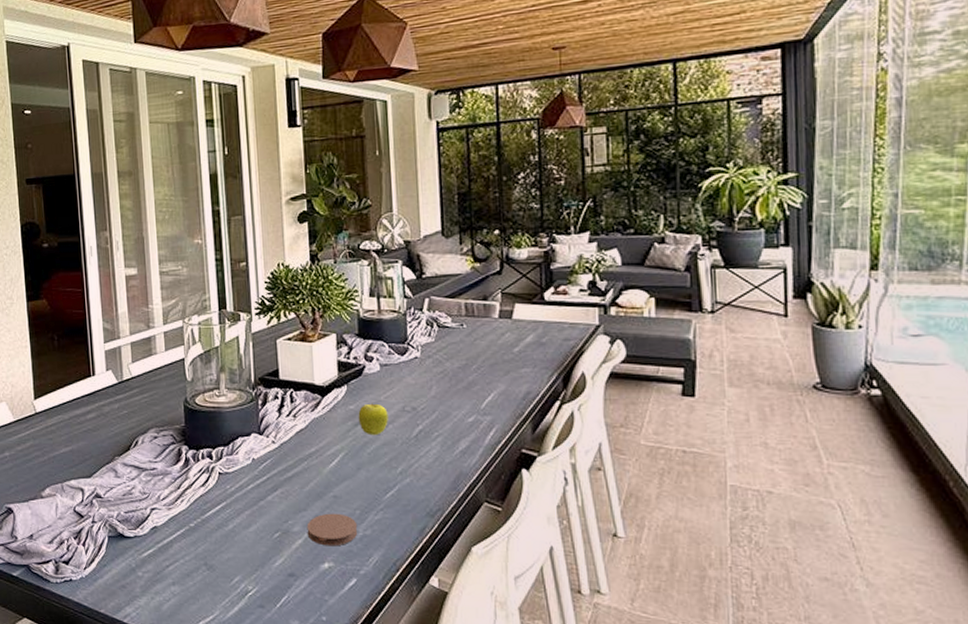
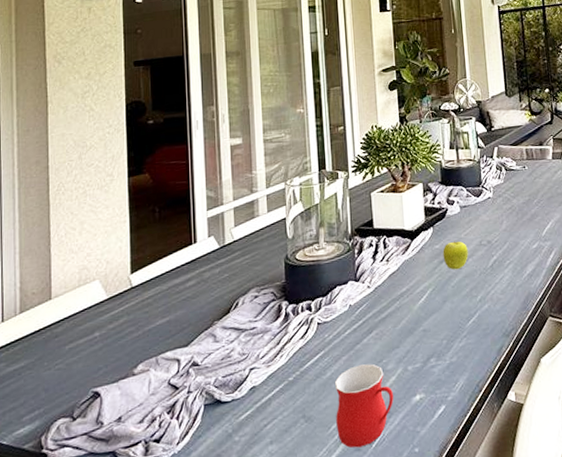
mug: none [236,522,300,605] -> present [334,363,394,448]
coaster: present [307,513,358,546] -> none [399,345,445,379]

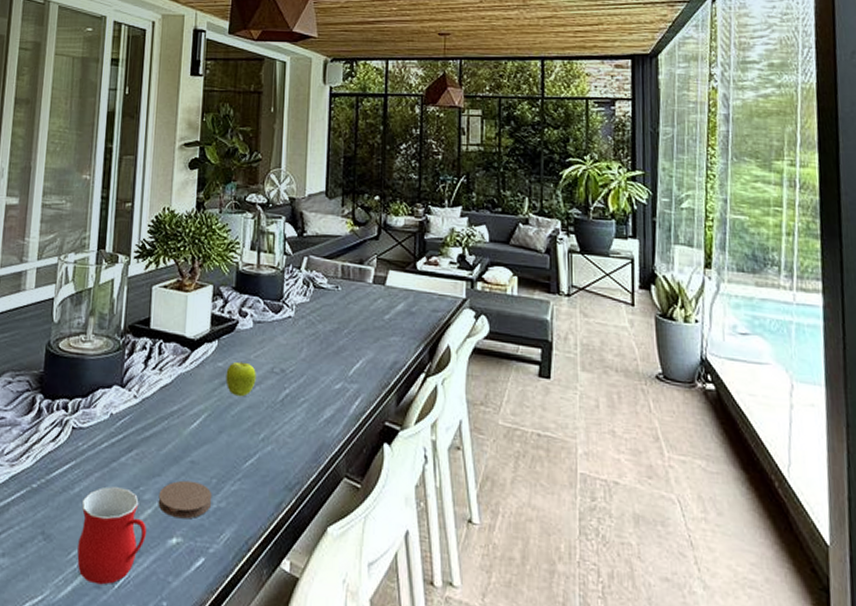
coaster: none [399,345,445,379] -> present [158,480,213,519]

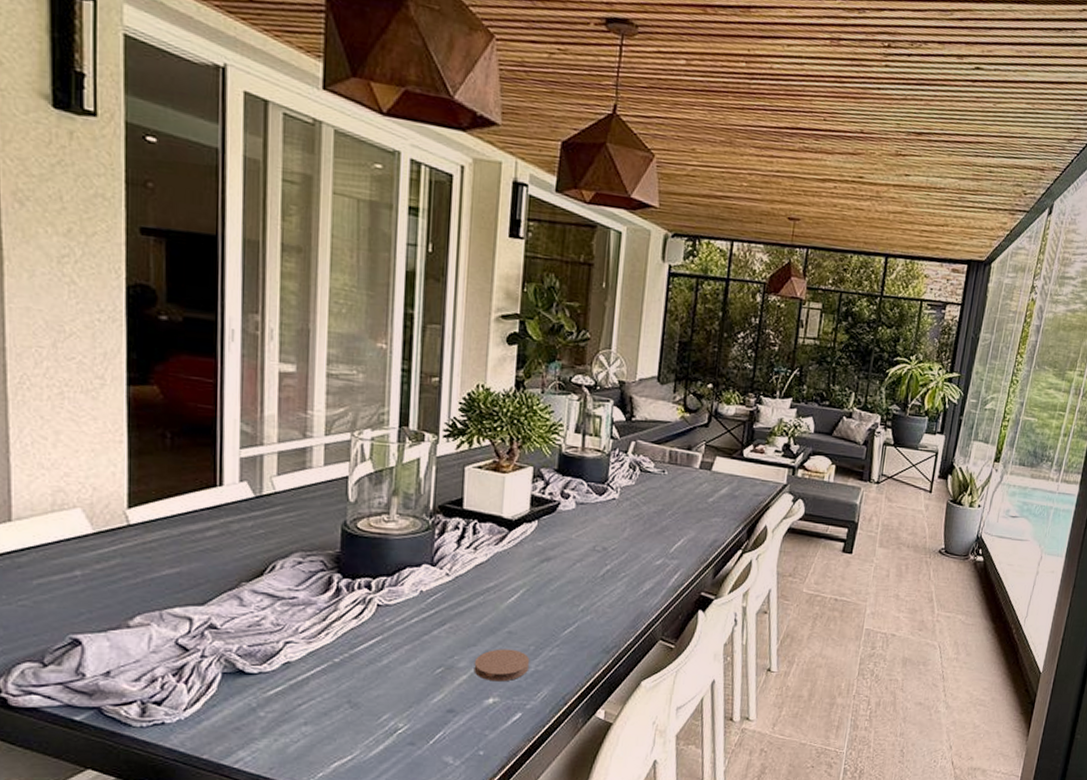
mug: present [77,487,147,585] -> none [388,657,463,742]
fruit: present [225,361,256,397] -> none [545,541,578,573]

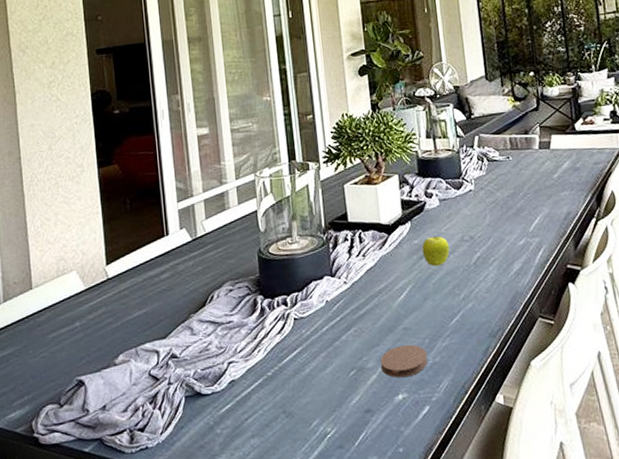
fruit: none [545,541,578,573] -> present [422,236,450,267]

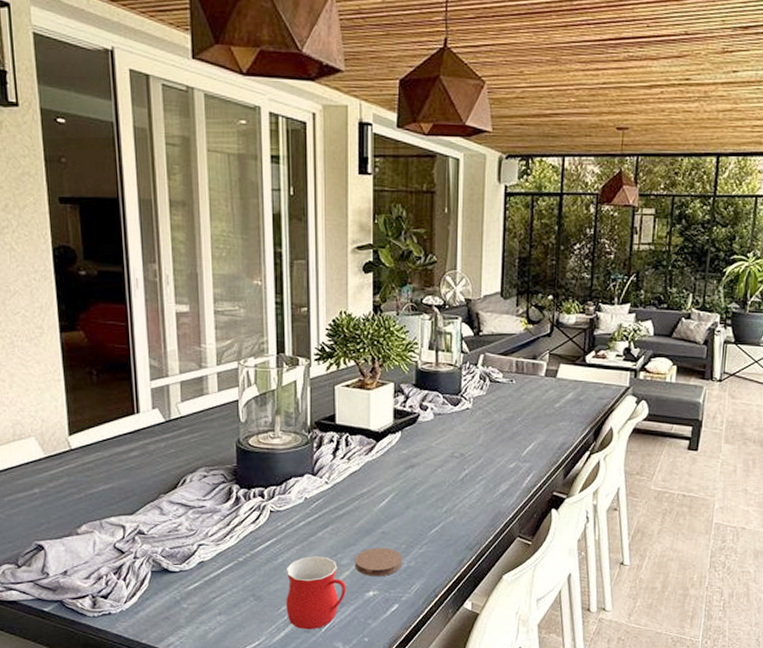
mug: none [314,361,376,445] -> present [286,556,347,630]
fruit: present [422,236,450,267] -> none [410,449,438,478]

